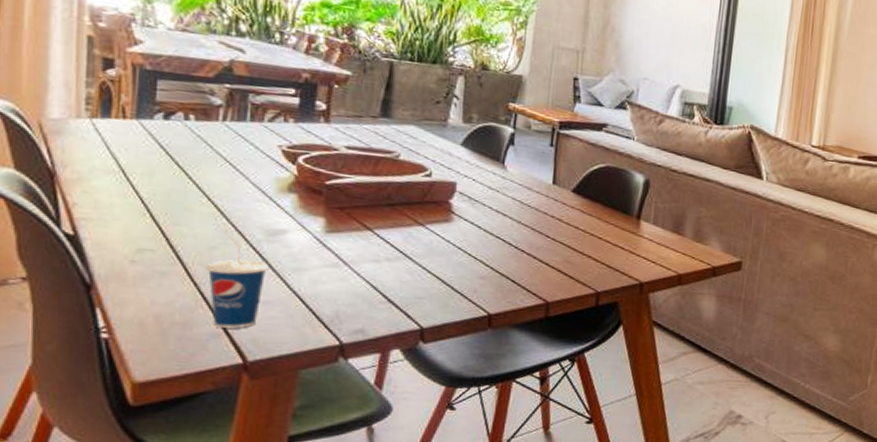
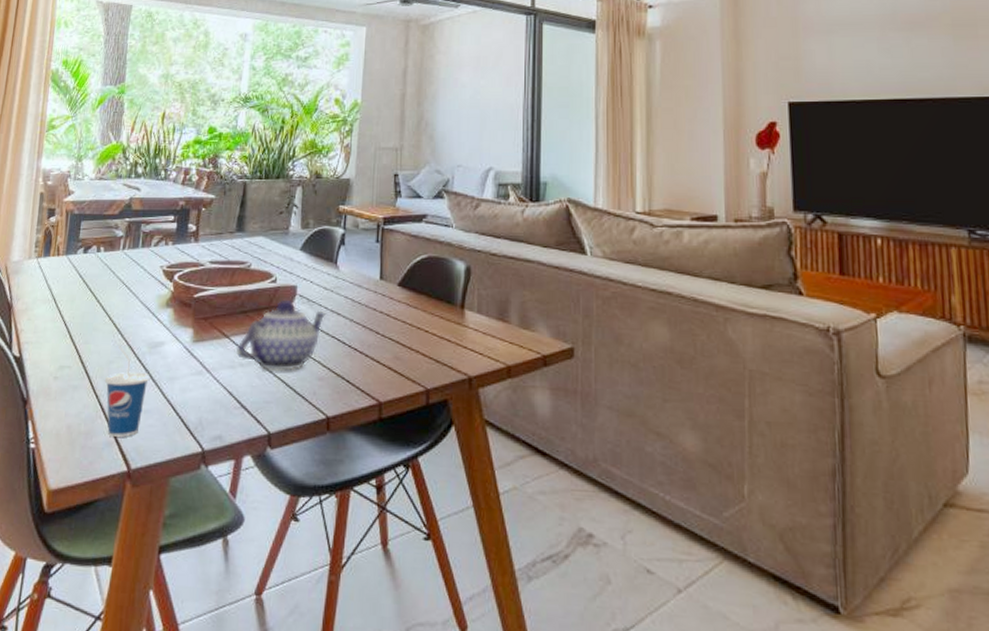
teapot: none [380,195,491,269] -> present [235,299,327,371]

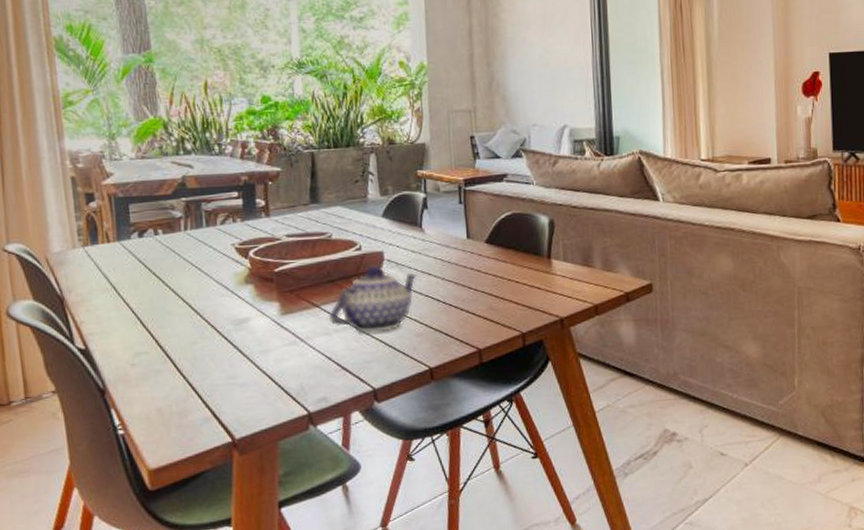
cup: present [104,346,150,437] -> none [190,326,241,412]

